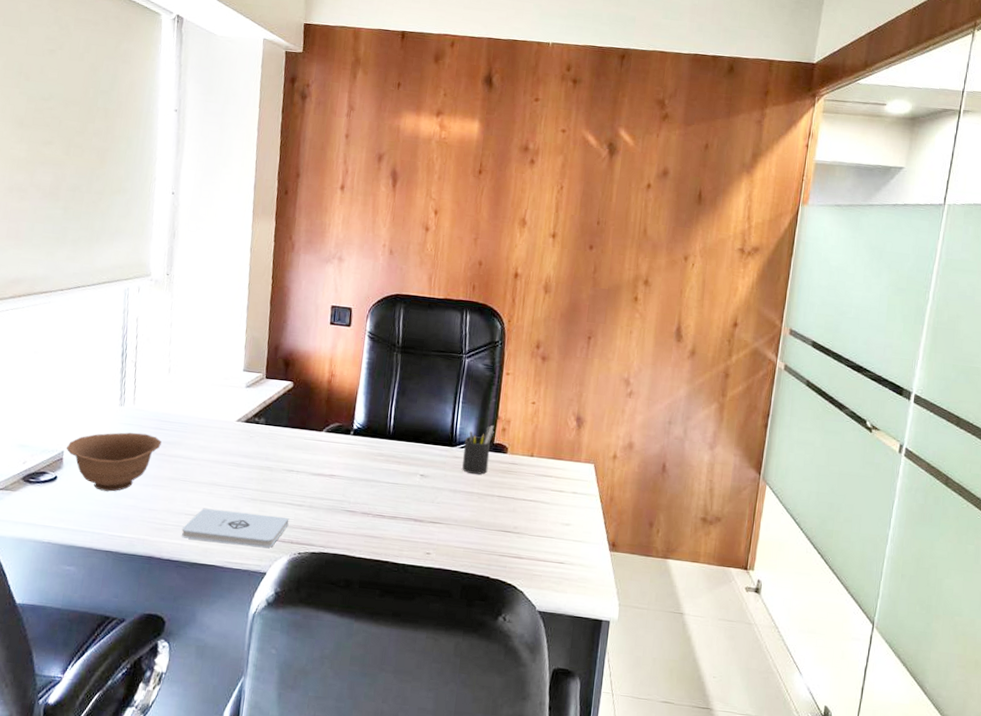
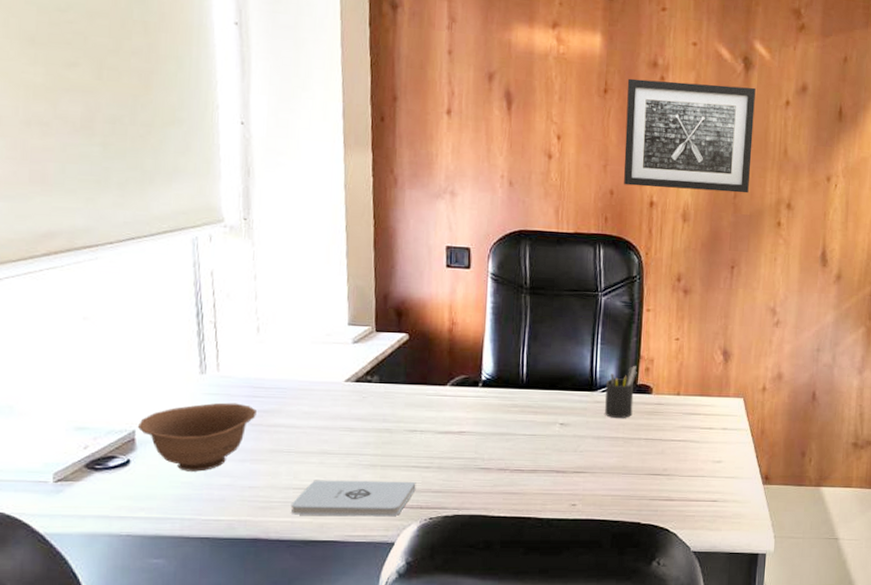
wall art: none [492,161,619,269] -> present [624,78,756,194]

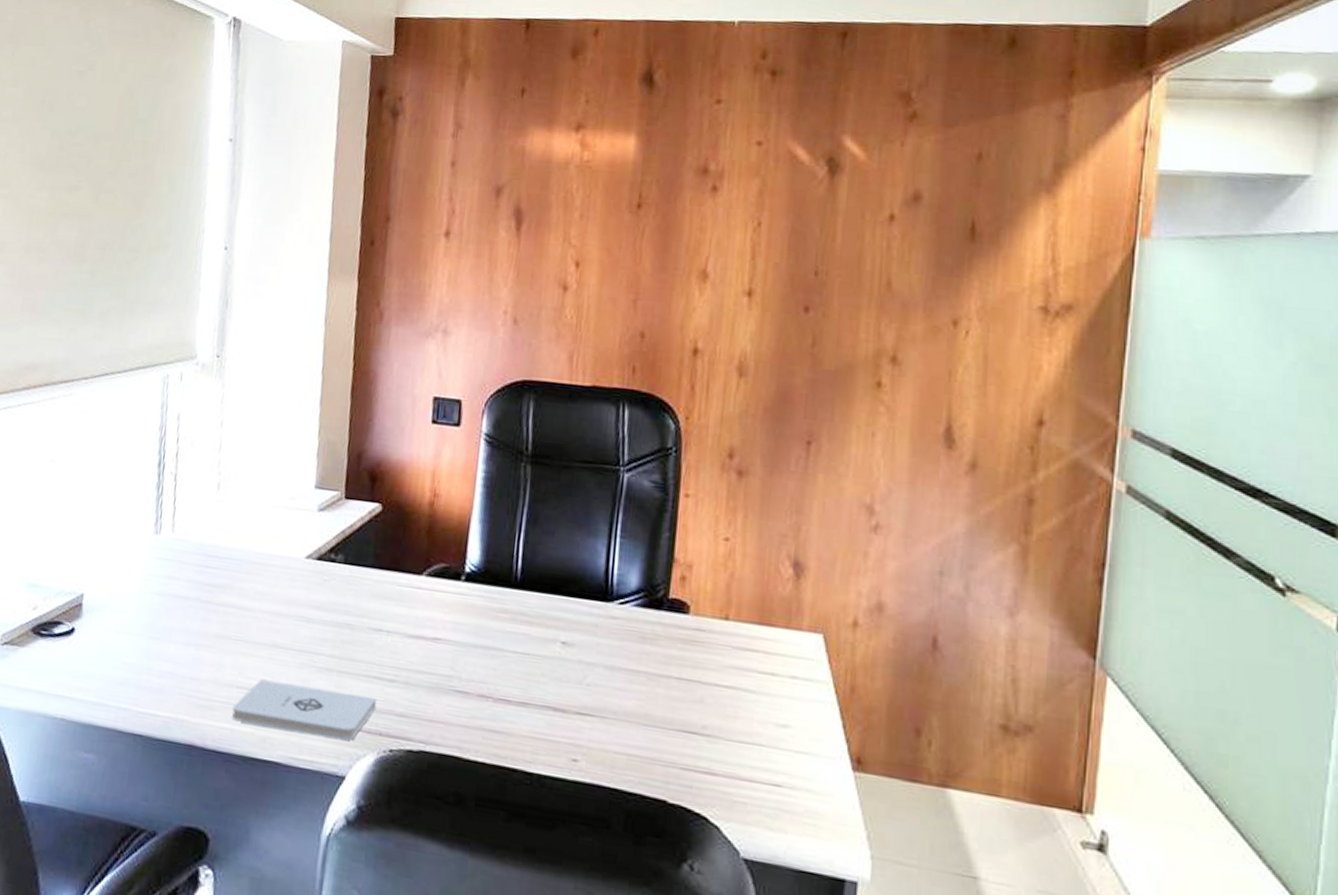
bowl: present [137,402,257,472] -> none [86,570,207,652]
pen holder: present [605,366,637,418] -> none [622,572,669,645]
wall art: present [624,78,756,194] -> none [659,189,845,341]

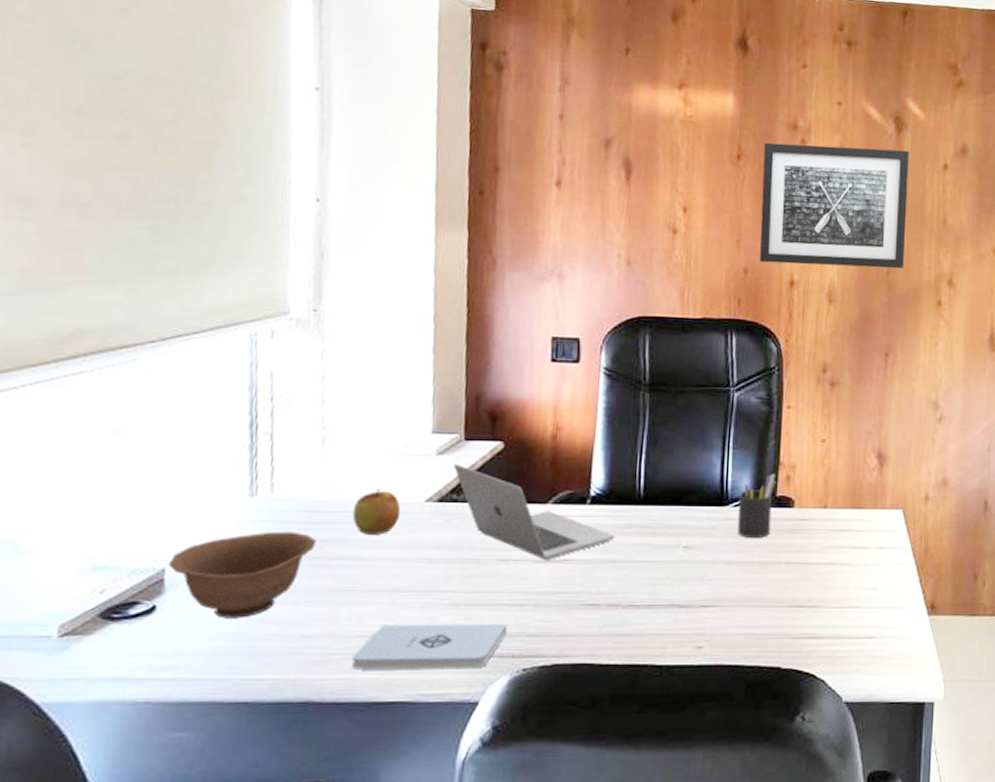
bowl: none [86,570,207,652] -> present [168,531,316,619]
apple: none [240,539,283,587] -> present [352,488,401,535]
laptop: none [333,521,488,636] -> present [454,463,614,560]
pen holder: none [622,572,669,645] -> present [738,474,776,538]
wall art: none [659,189,845,341] -> present [759,142,909,269]

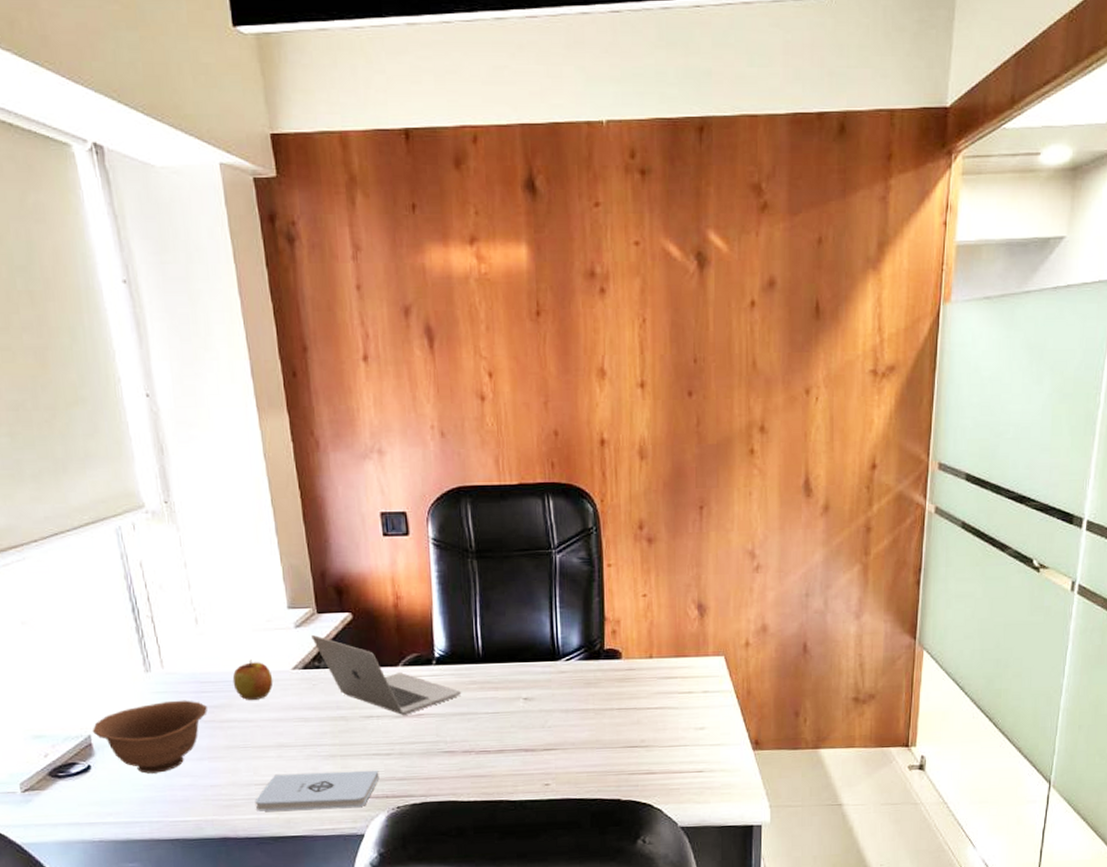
pen holder: present [738,474,776,538] -> none [569,629,603,688]
wall art: present [759,142,909,269] -> none [562,289,714,423]

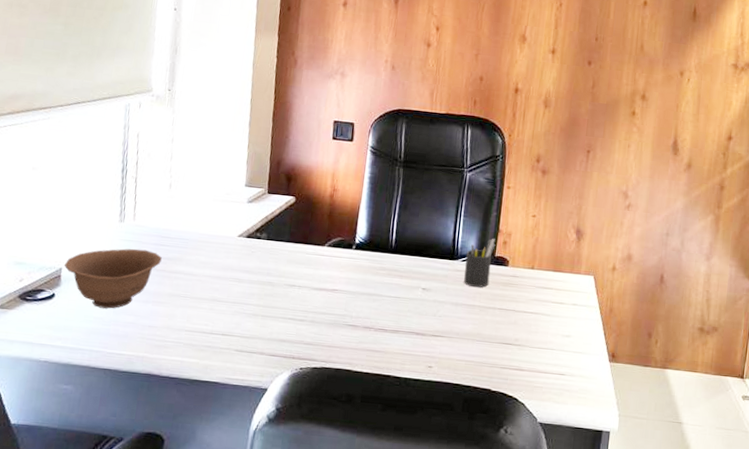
apple: present [232,659,273,700] -> none [187,223,221,258]
notepad: present [254,770,380,812] -> none [182,324,291,363]
laptop: present [311,634,461,715] -> none [259,210,372,288]
pen holder: none [569,629,603,688] -> present [464,239,496,287]

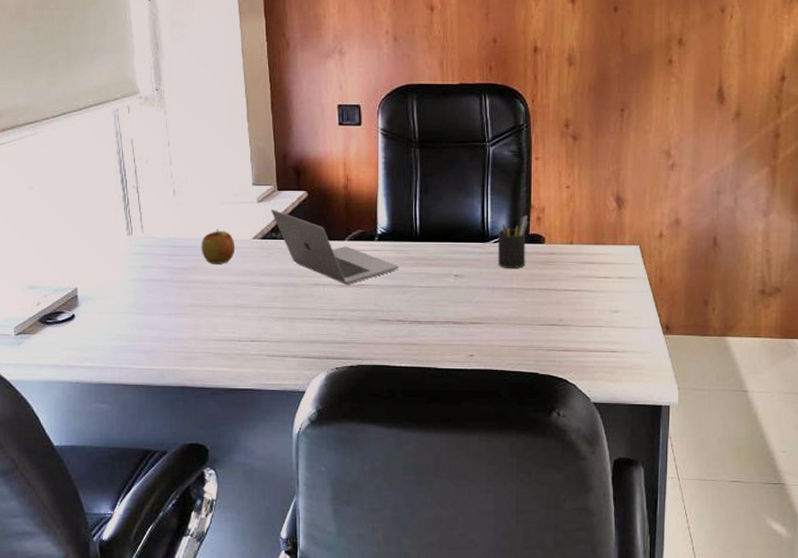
bowl: present [64,248,162,309] -> none [78,261,177,325]
apple: none [187,223,221,258] -> present [201,228,235,264]
laptop: none [259,210,372,288] -> present [271,209,398,285]

